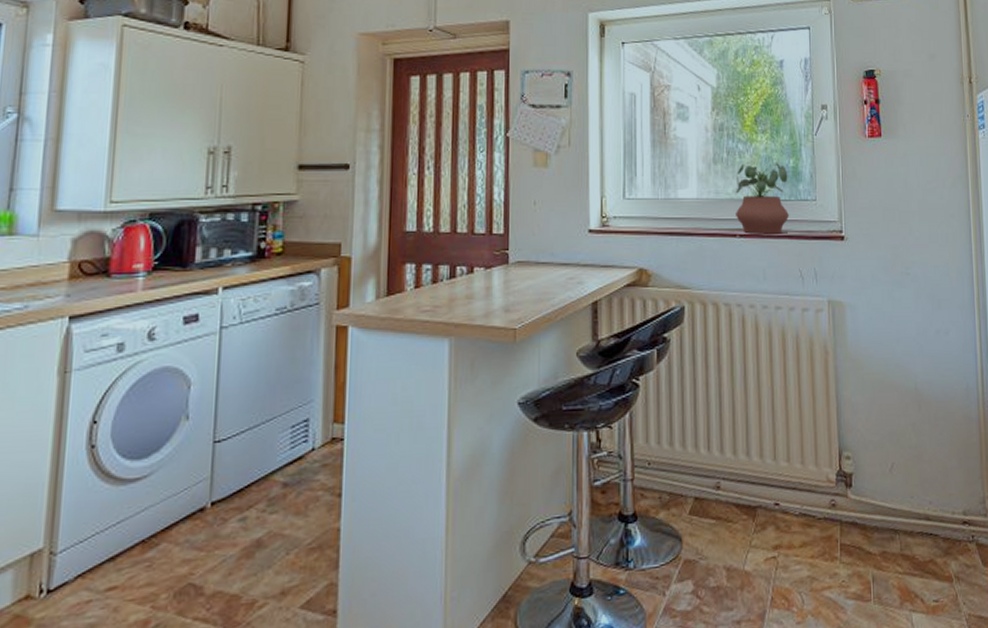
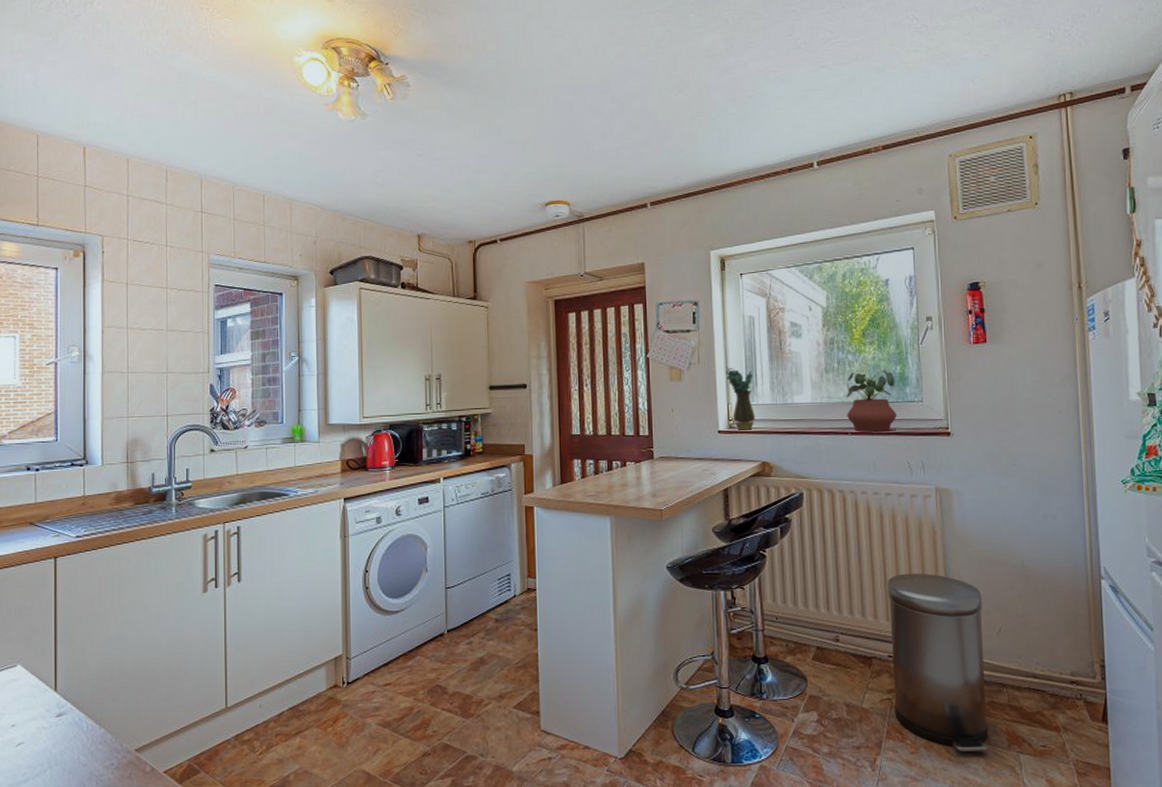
vase: none [600,151,634,230] -> present [725,366,756,430]
pedal bin: none [775,401,880,616] -> present [887,573,988,751]

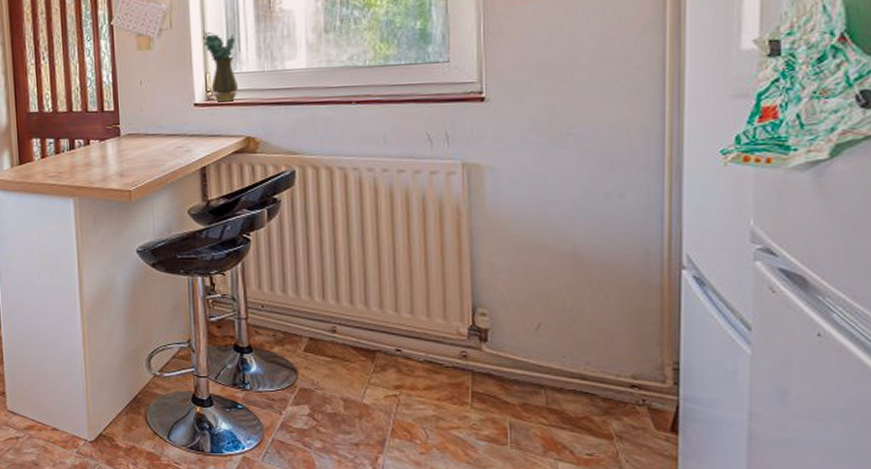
potted plant: present [846,369,898,433] -> none [351,25,416,101]
pedal bin: present [887,573,988,751] -> none [397,259,518,456]

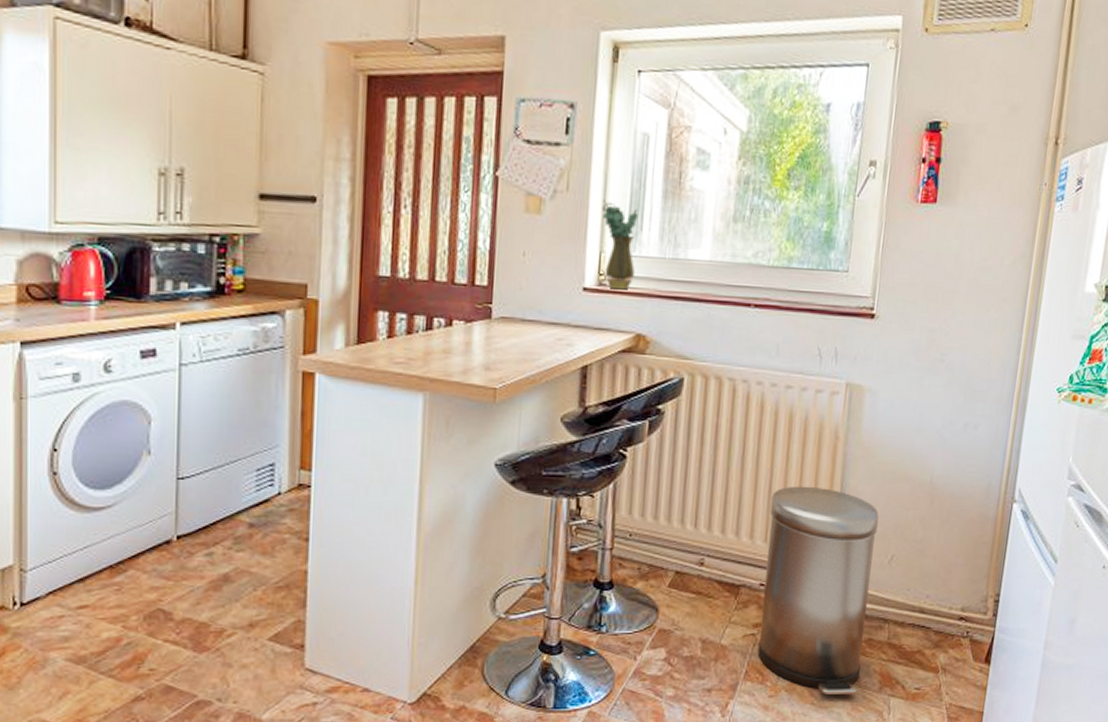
pedal bin: none [397,259,518,456] -> present [757,486,879,695]

